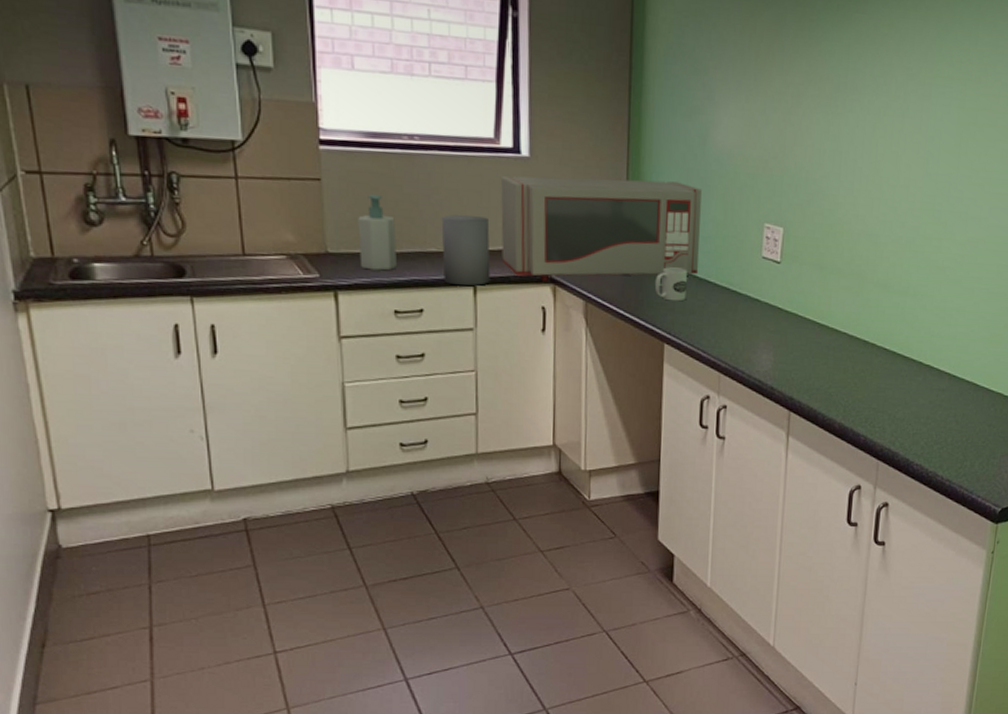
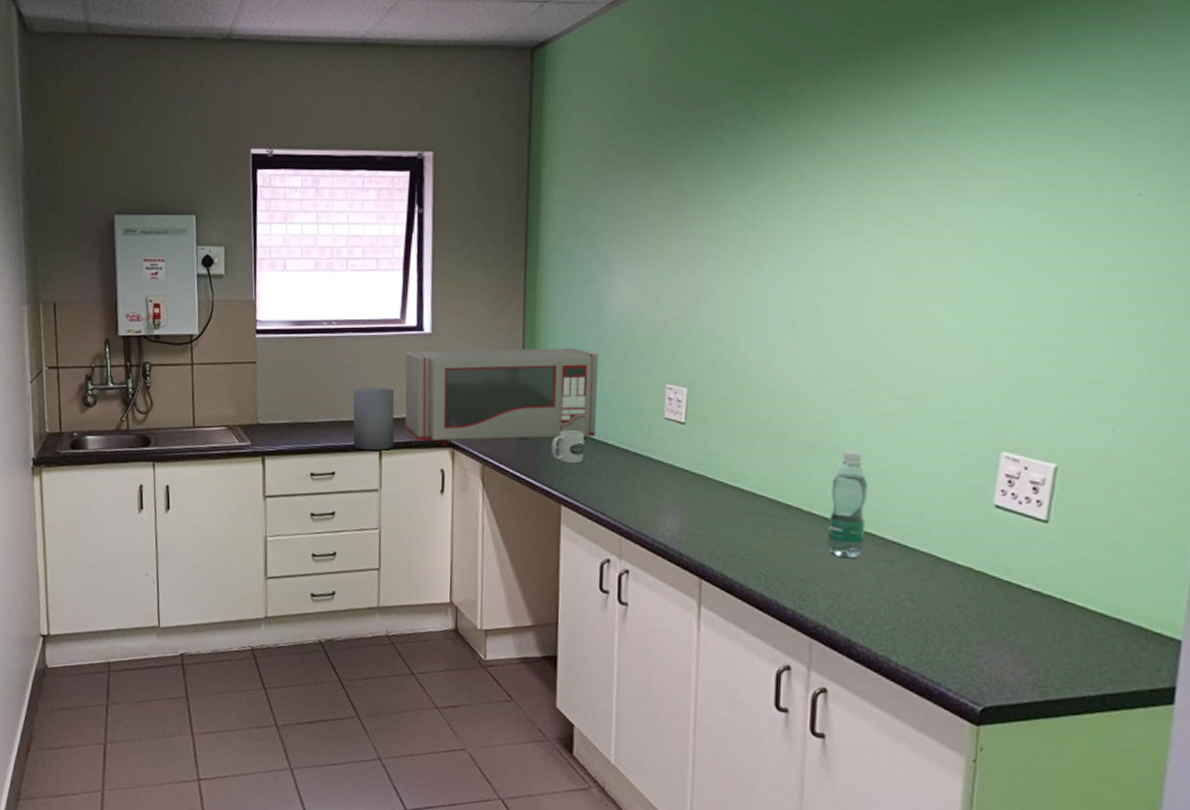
soap bottle: present [358,194,396,271] -> none [283,372,315,439]
bottle: none [895,291,929,389] -> present [827,451,868,559]

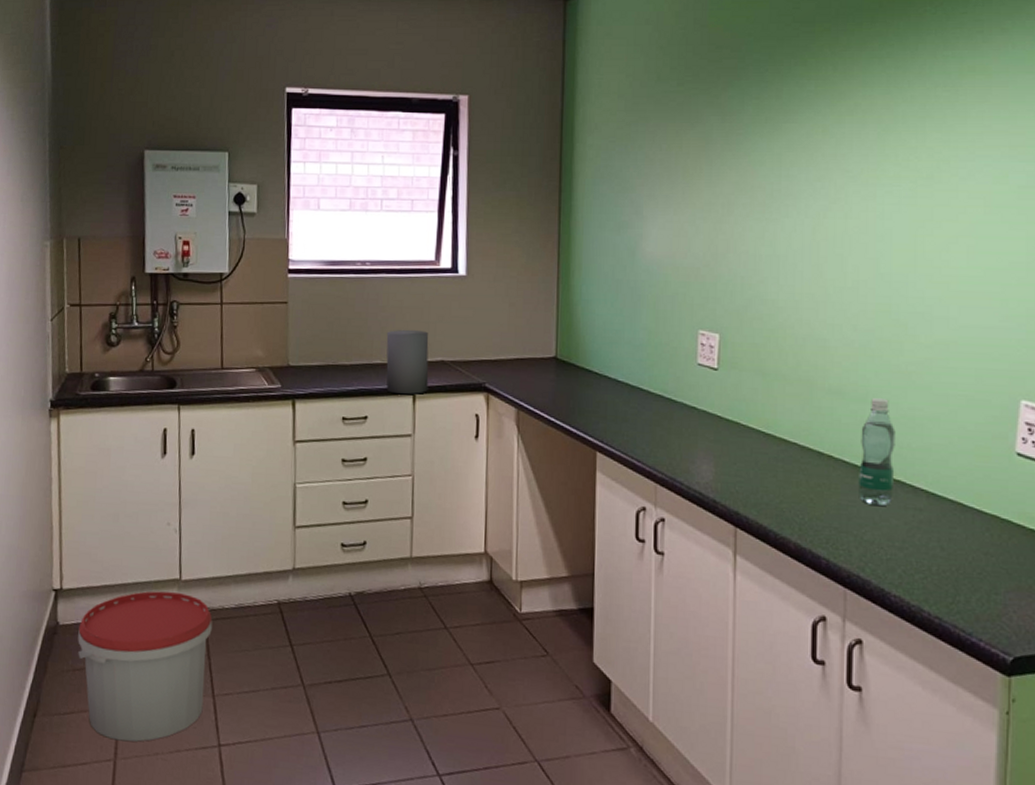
bucket: none [65,637,190,775] -> present [78,591,212,742]
microwave: present [405,348,598,446] -> none [439,292,632,391]
mug: present [552,430,584,464] -> none [587,375,619,409]

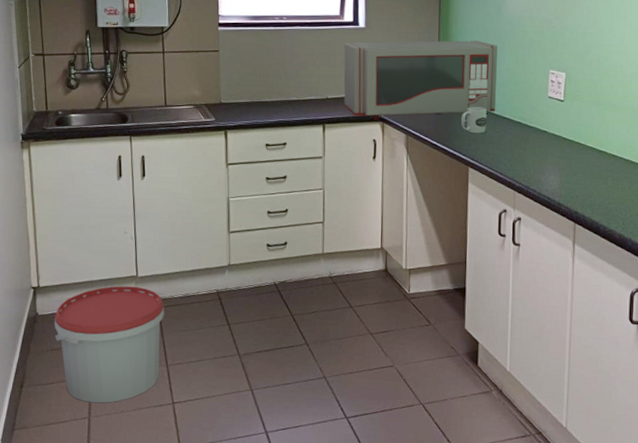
canister: present [386,329,429,396] -> none [300,72,336,125]
microwave: none [439,292,632,391] -> present [343,40,498,121]
mug: none [587,375,619,409] -> present [461,107,487,134]

